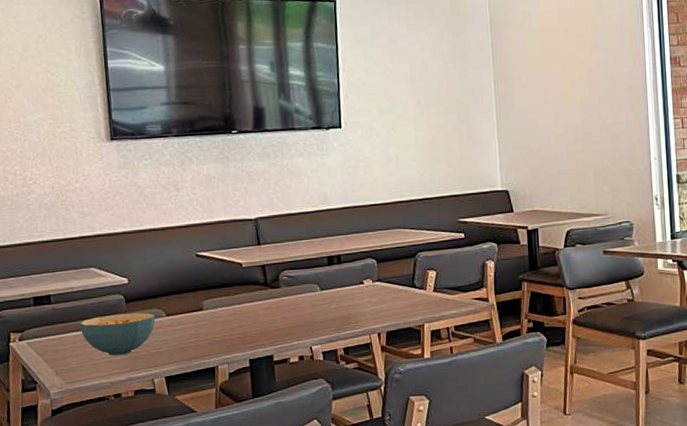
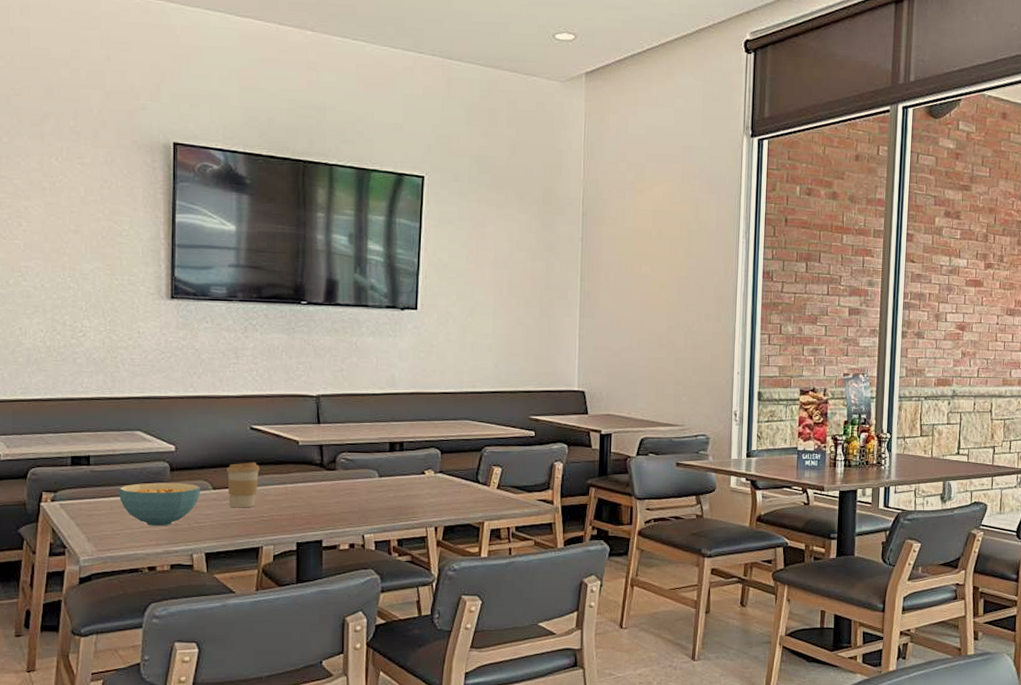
coffee cup: none [177,287,209,332] -> present [226,462,260,508]

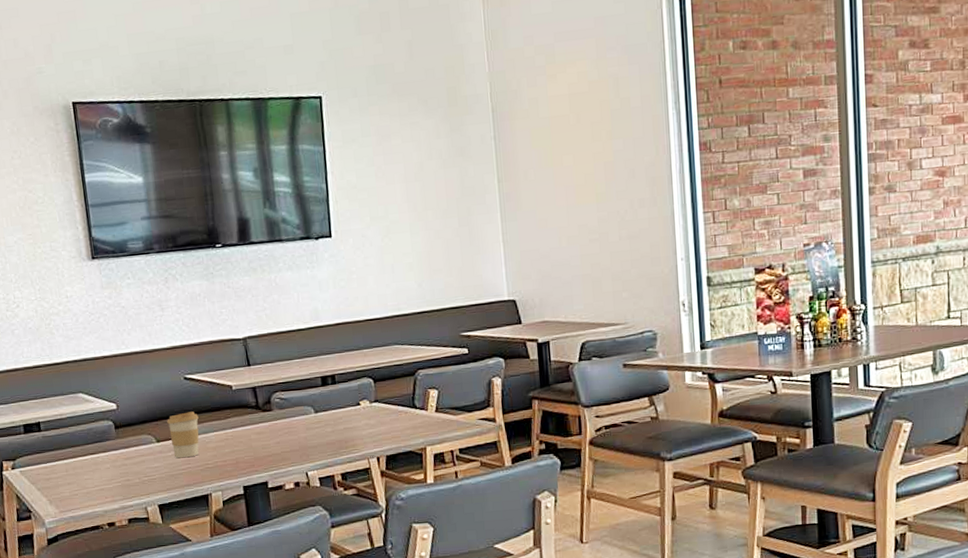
cereal bowl: present [118,482,201,526] -> none [70,439,146,484]

